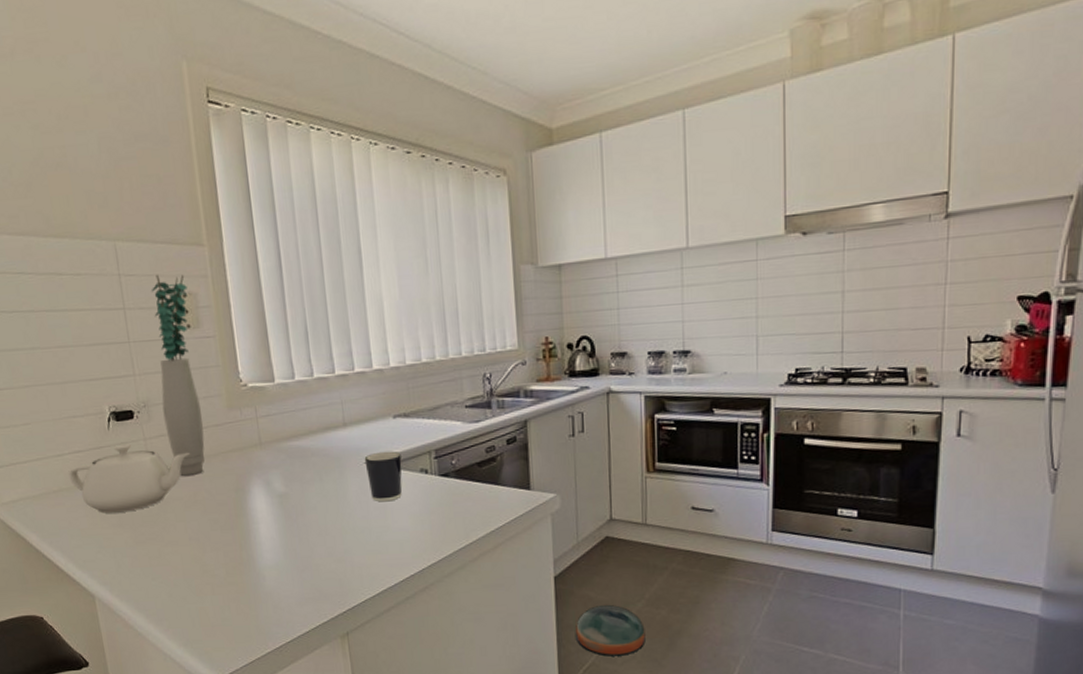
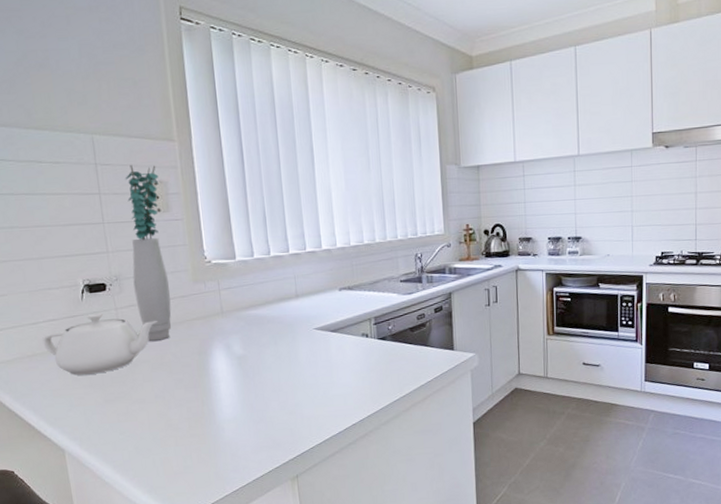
mug: present [364,451,403,502] -> none [314,318,347,362]
pet bowl: present [575,604,646,657] -> none [490,444,547,488]

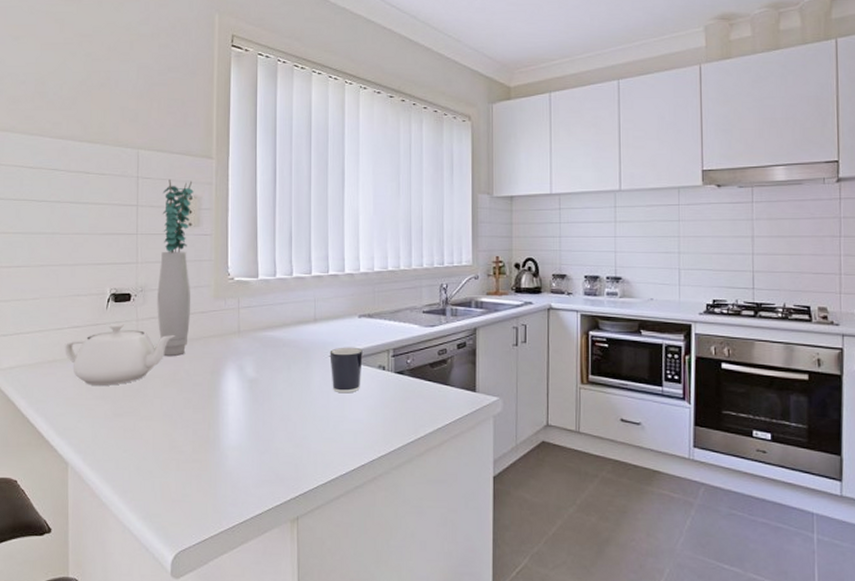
mug: none [314,318,347,362] -> present [329,347,363,394]

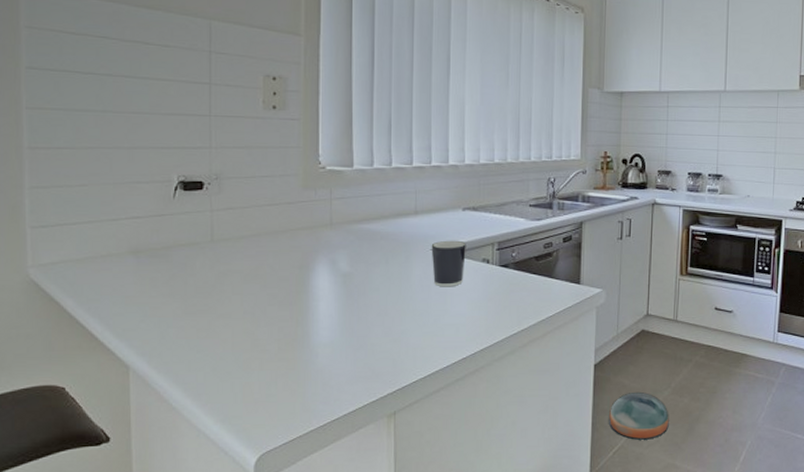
teapot: present [63,322,175,386] -> none [120,213,257,282]
vase: present [157,180,194,356] -> none [235,57,278,249]
pet bowl: none [510,507,576,560] -> present [608,391,669,440]

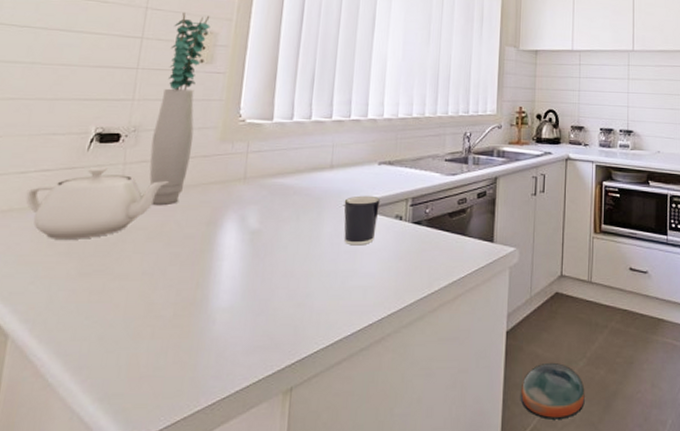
teapot: none [120,213,257,282] -> present [25,166,169,239]
vase: none [235,57,278,249] -> present [149,13,210,204]

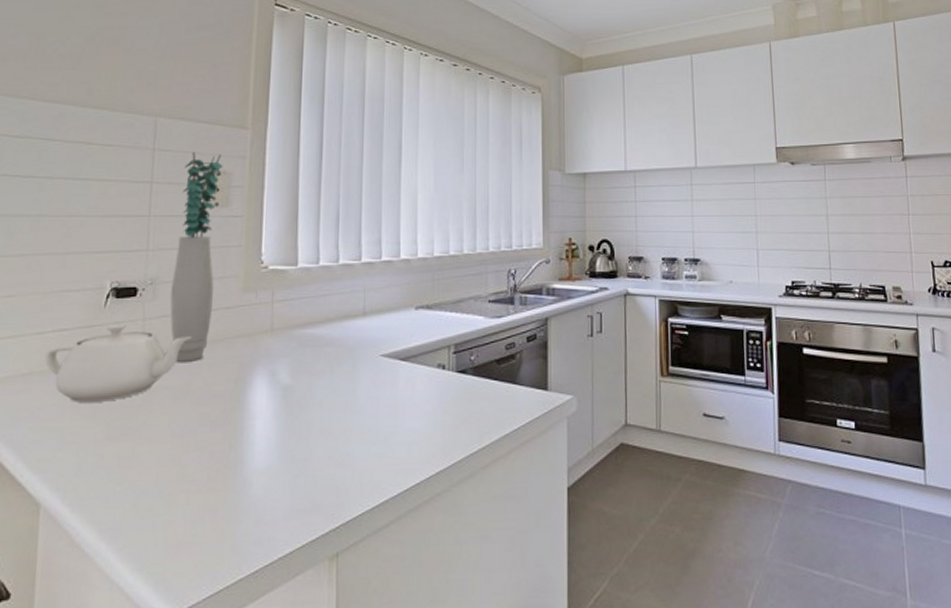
mug: present [344,195,380,246] -> none [380,343,419,399]
pet bowl: present [520,362,585,420] -> none [587,520,659,582]

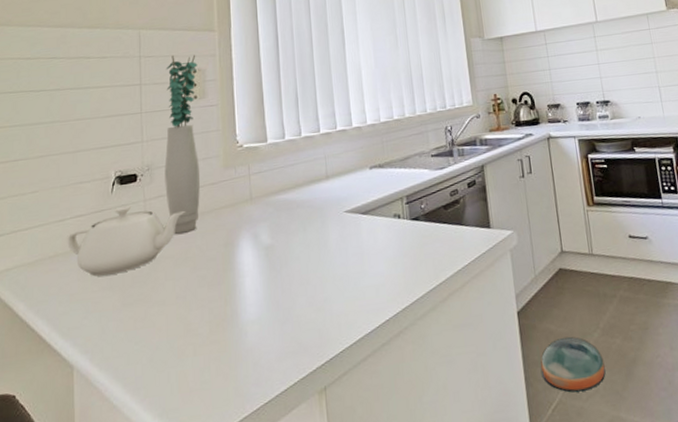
pet bowl: none [587,520,659,582] -> present [540,336,606,393]

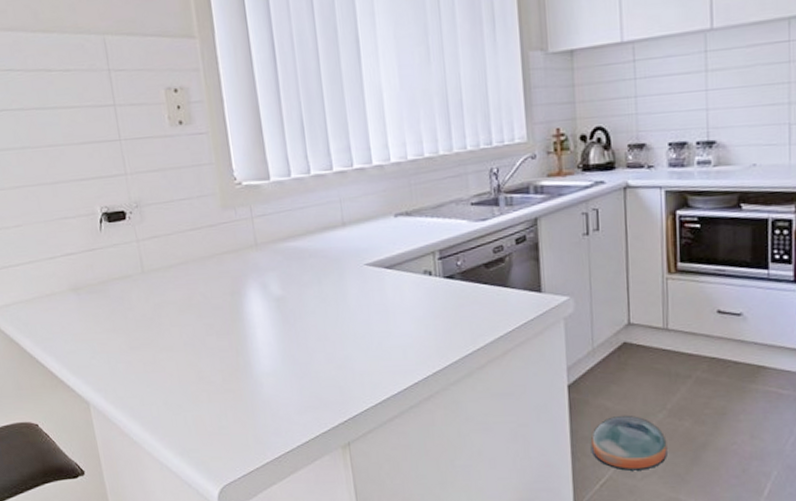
teapot: present [66,205,185,277] -> none [60,245,183,318]
vase: present [164,55,201,234] -> none [141,68,200,279]

